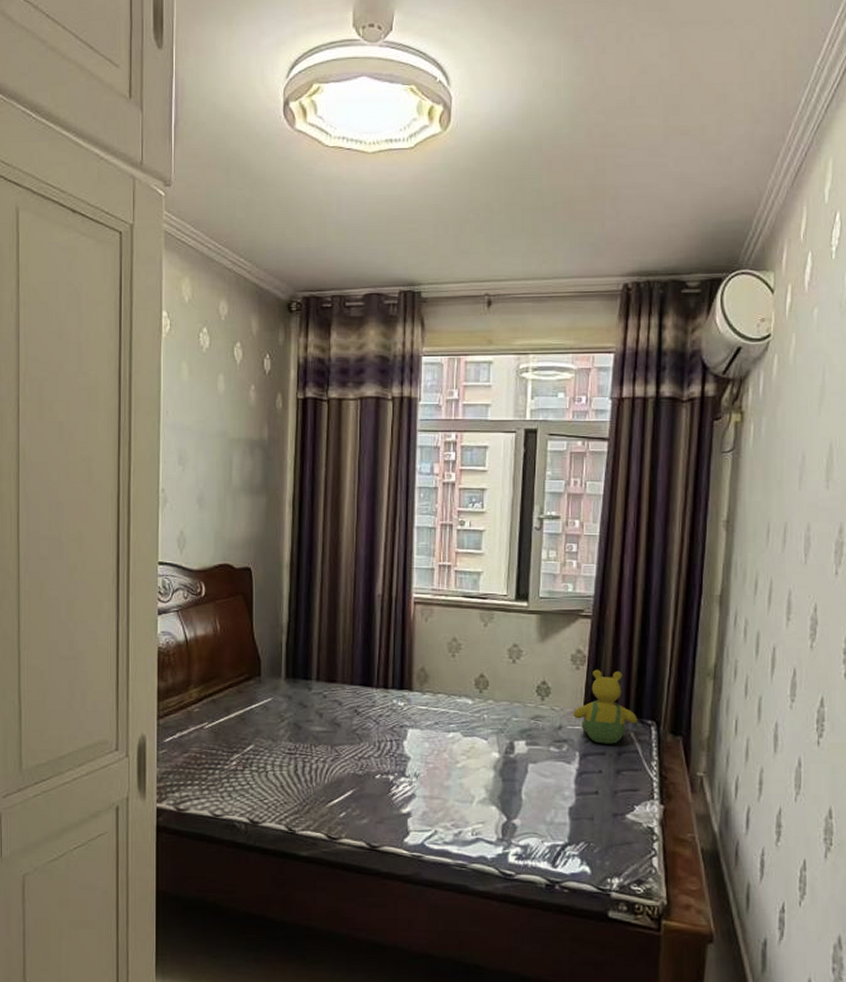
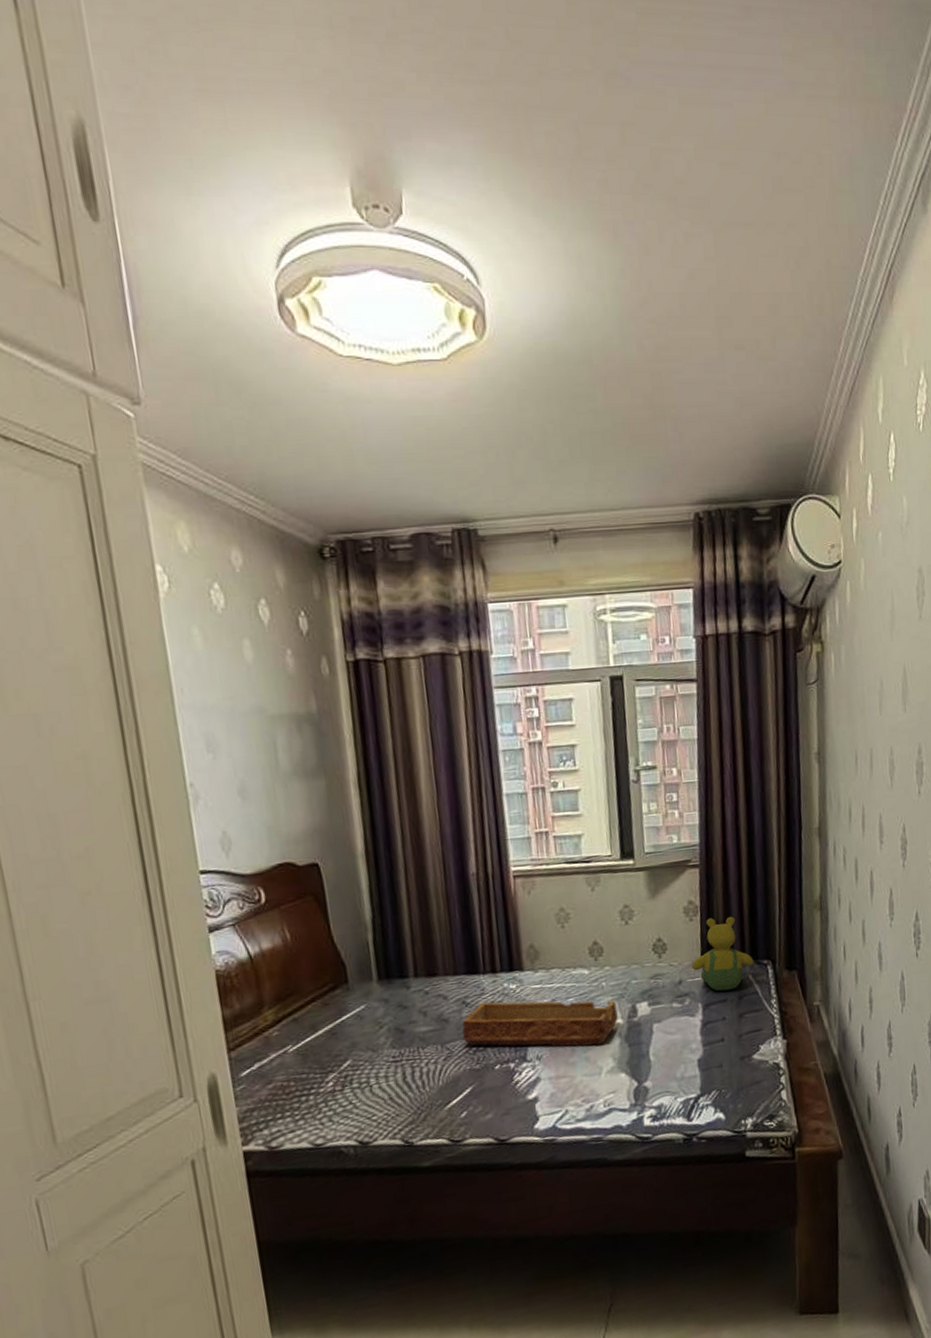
tray: none [352,713,495,774] -> present [462,1000,618,1047]

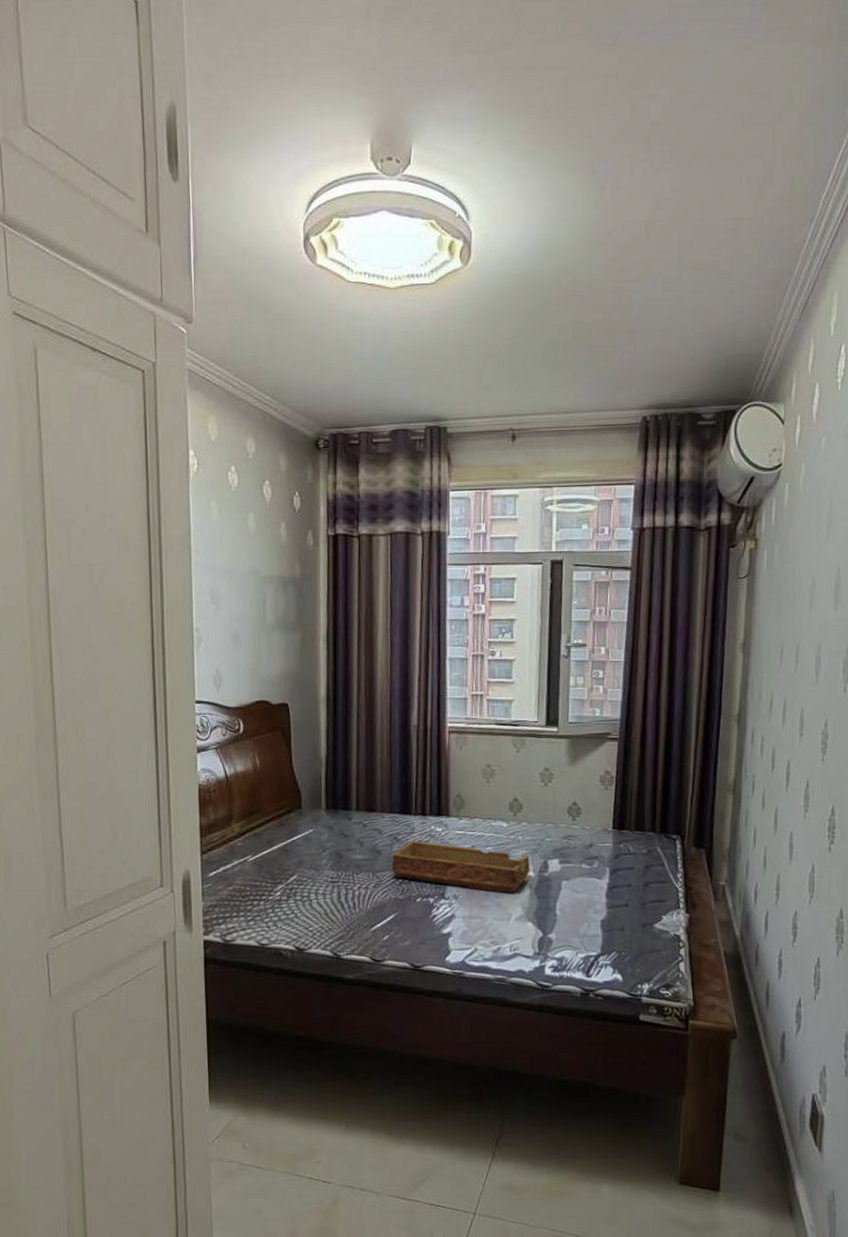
teddy bear: present [691,916,754,991] -> none [603,789,663,859]

